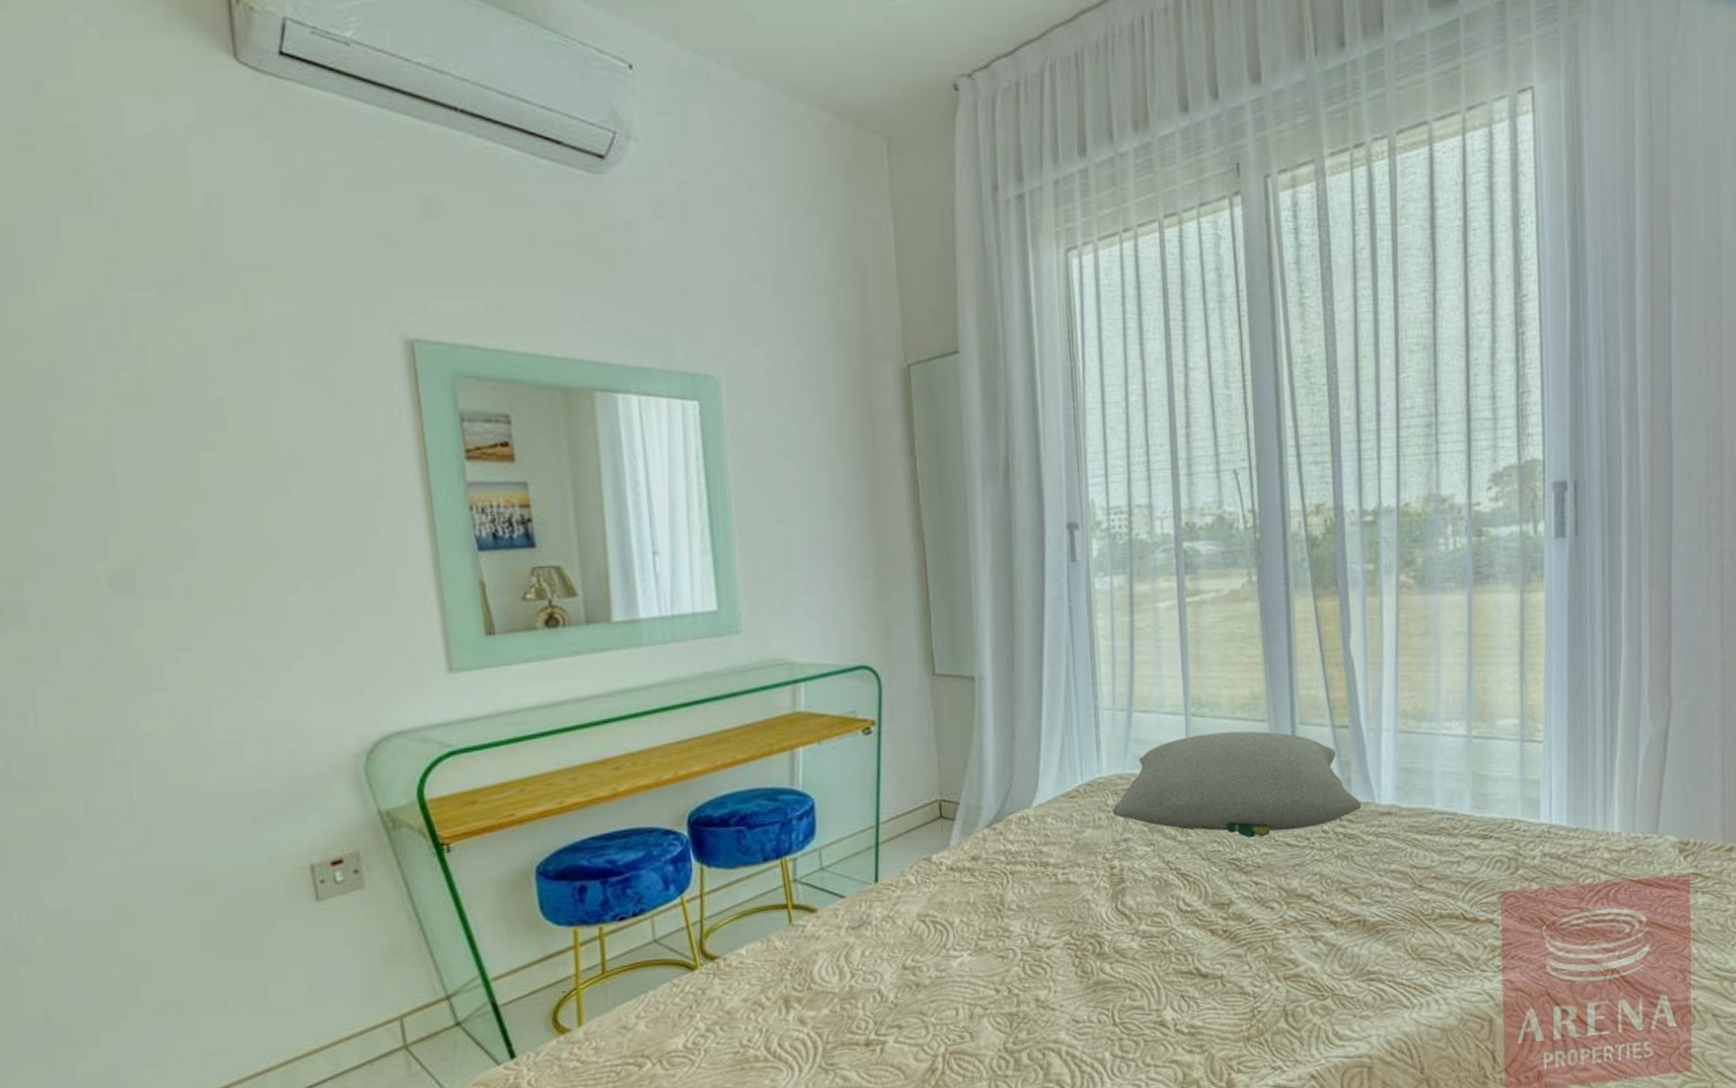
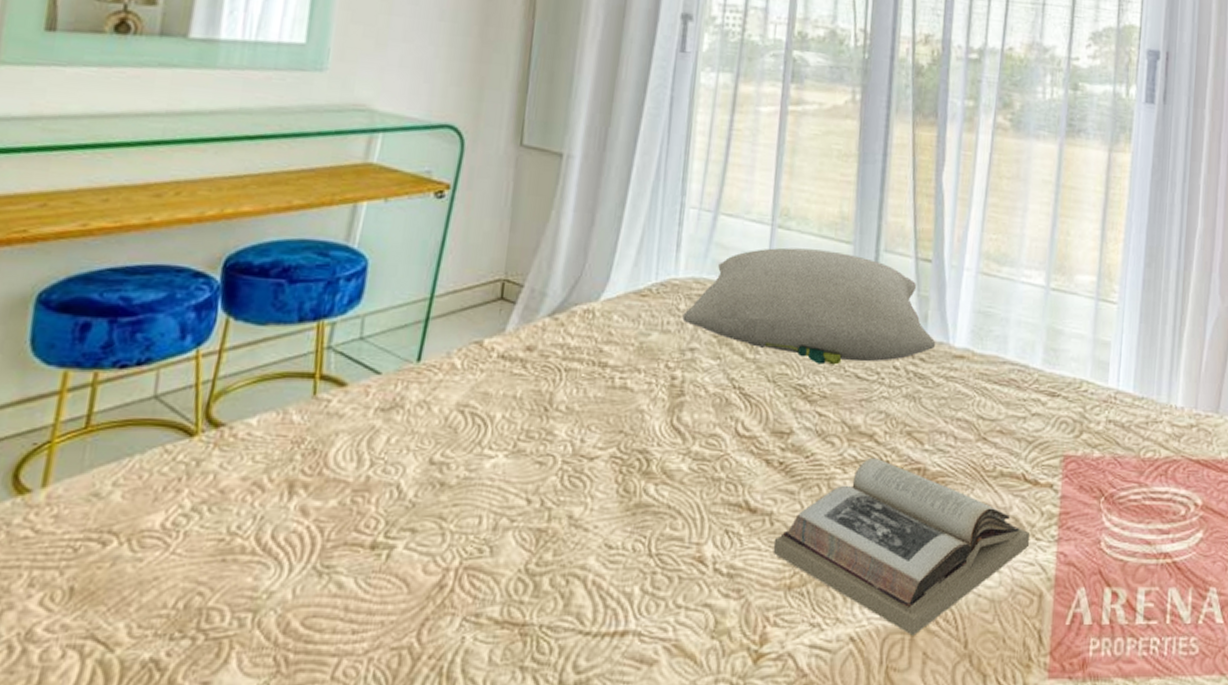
book: none [1228,915,1474,1068] -> present [773,457,1029,636]

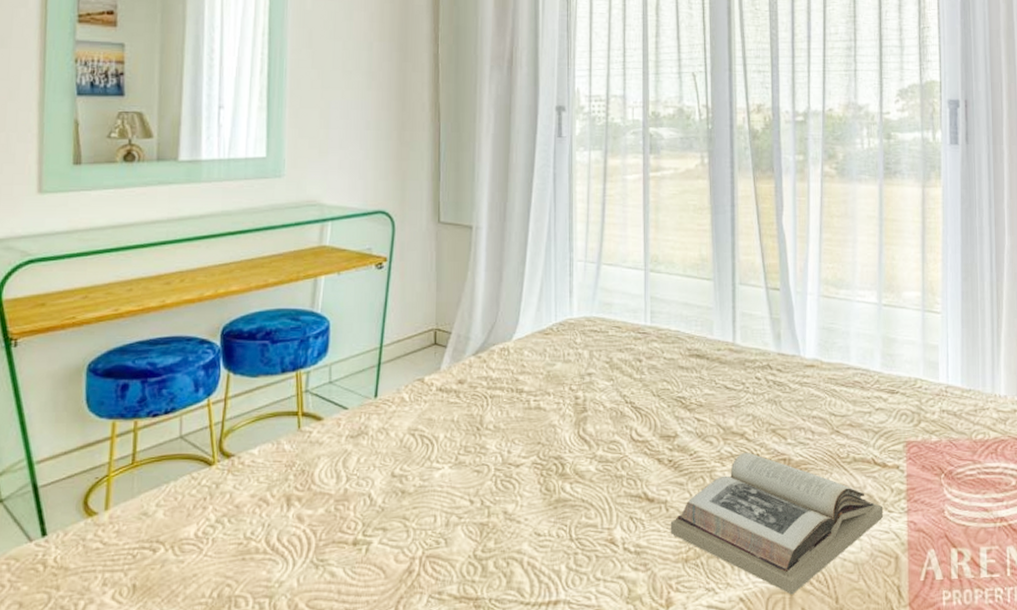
pillow: present [682,247,936,365] -> none [580,287,789,380]

